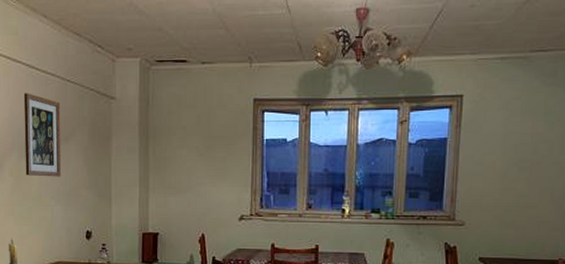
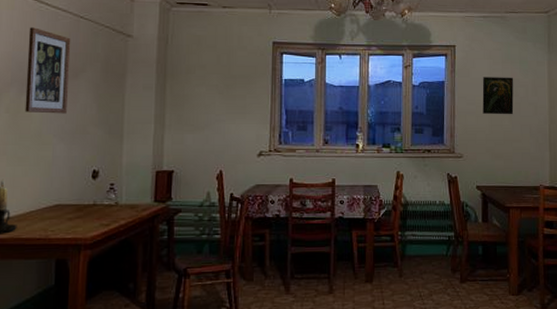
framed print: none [492,131,534,177] -> present [482,77,514,115]

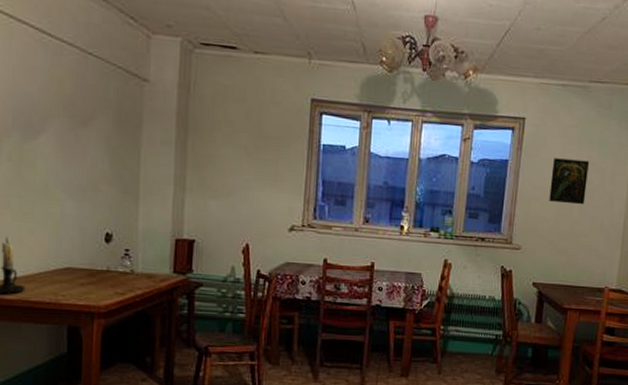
wall art: present [24,27,71,114] -> none [28,62,79,167]

